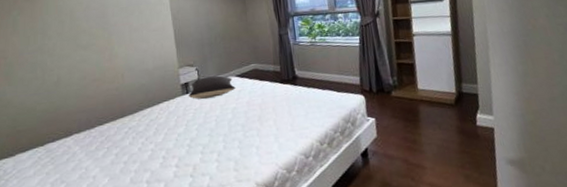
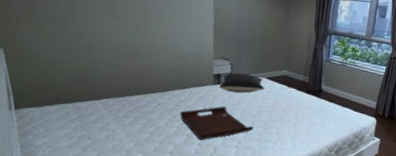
serving tray: none [152,116,232,161] -> present [180,106,254,141]

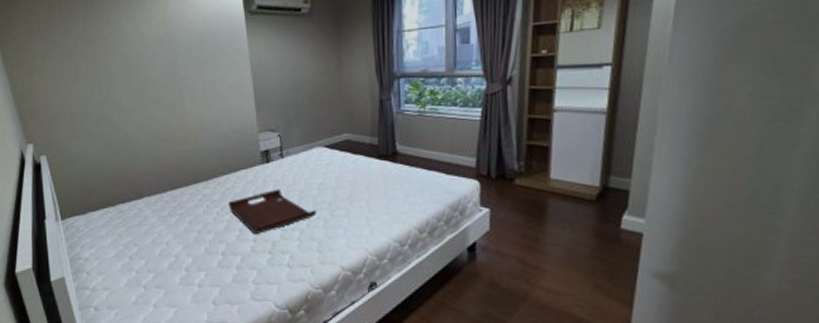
pillow: present [218,72,265,93] -> none [268,144,323,170]

